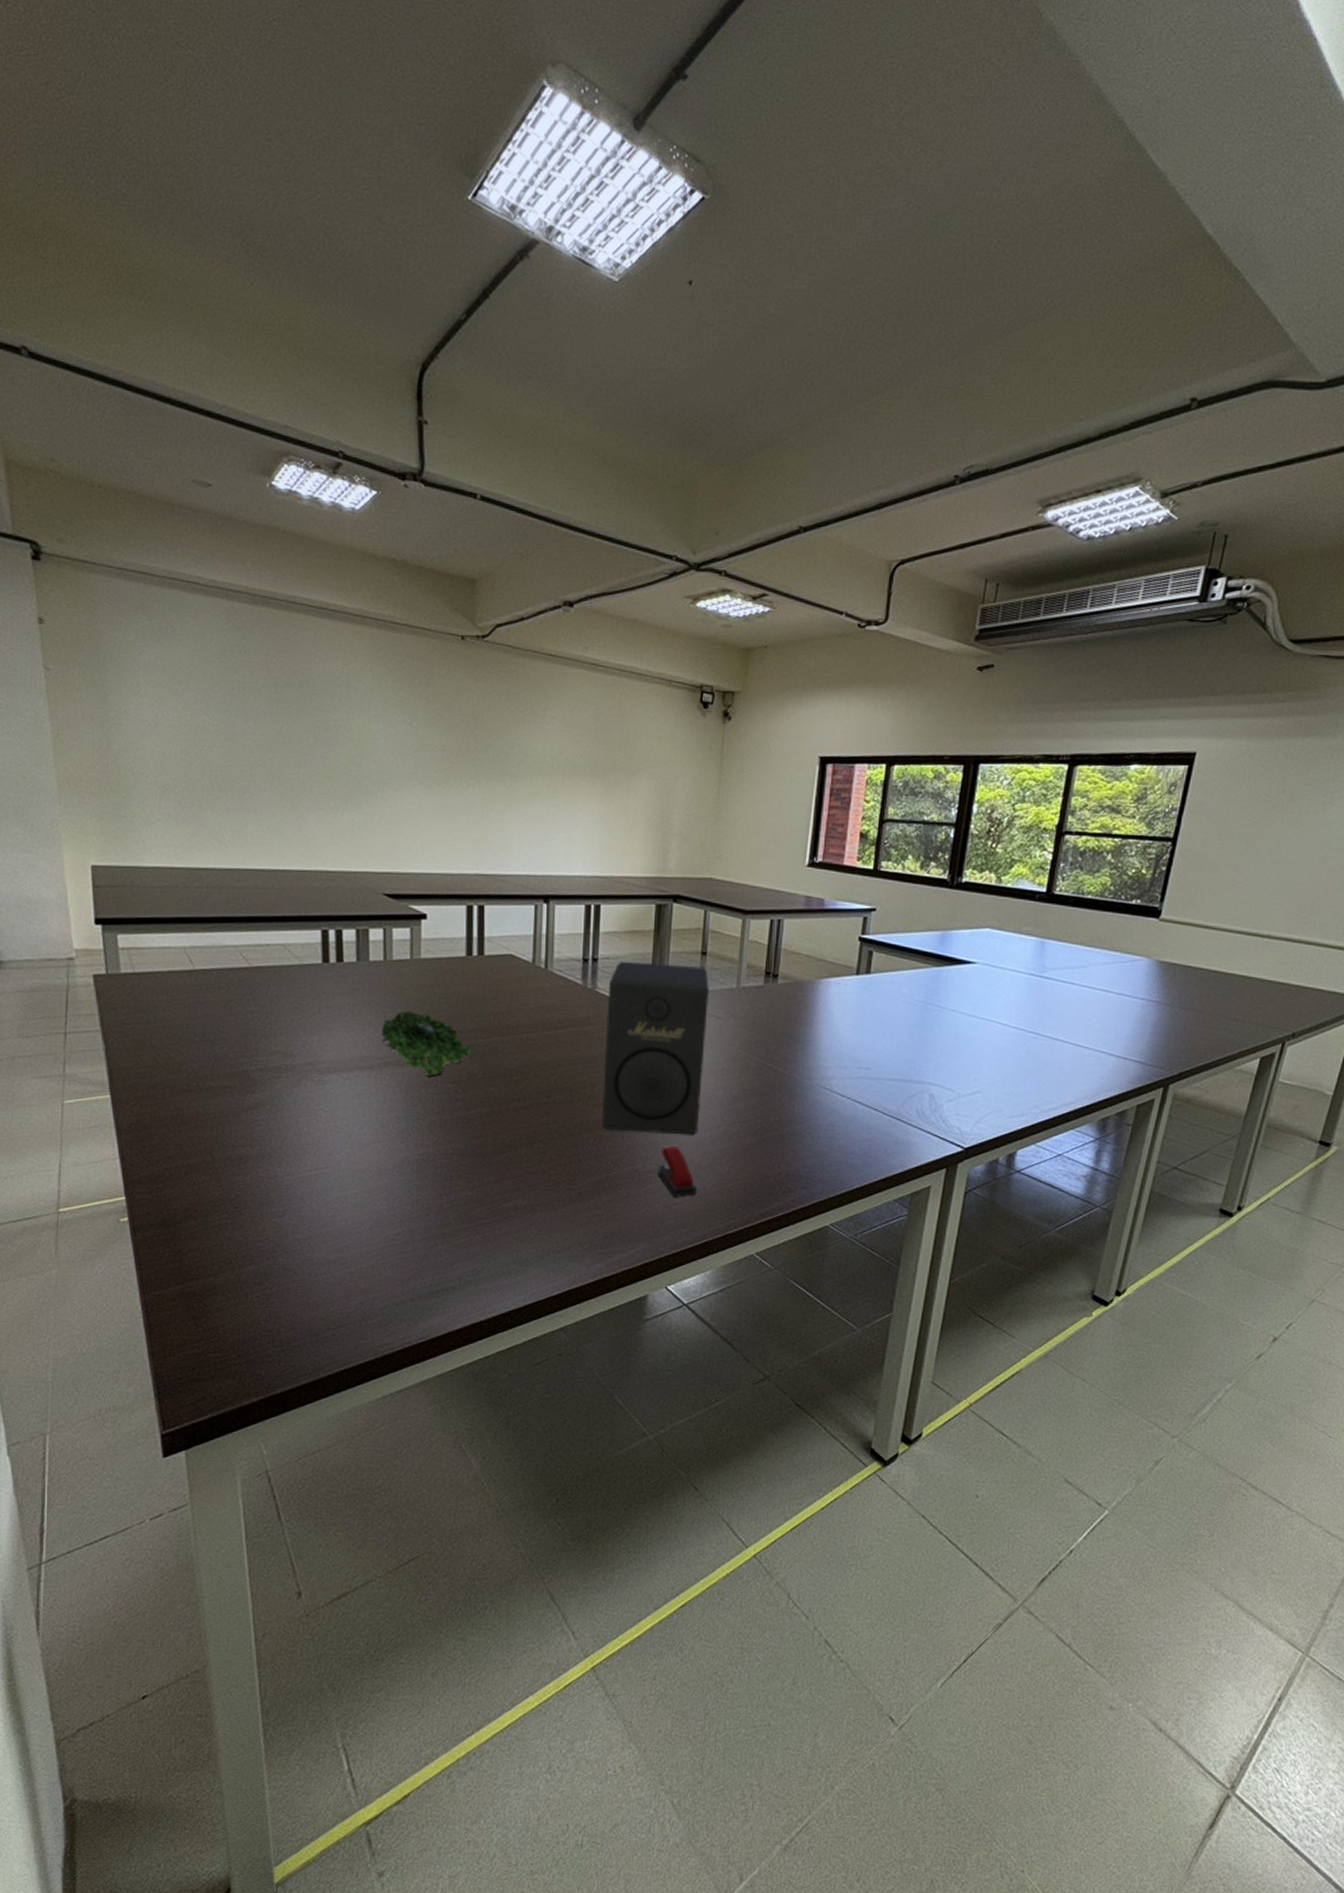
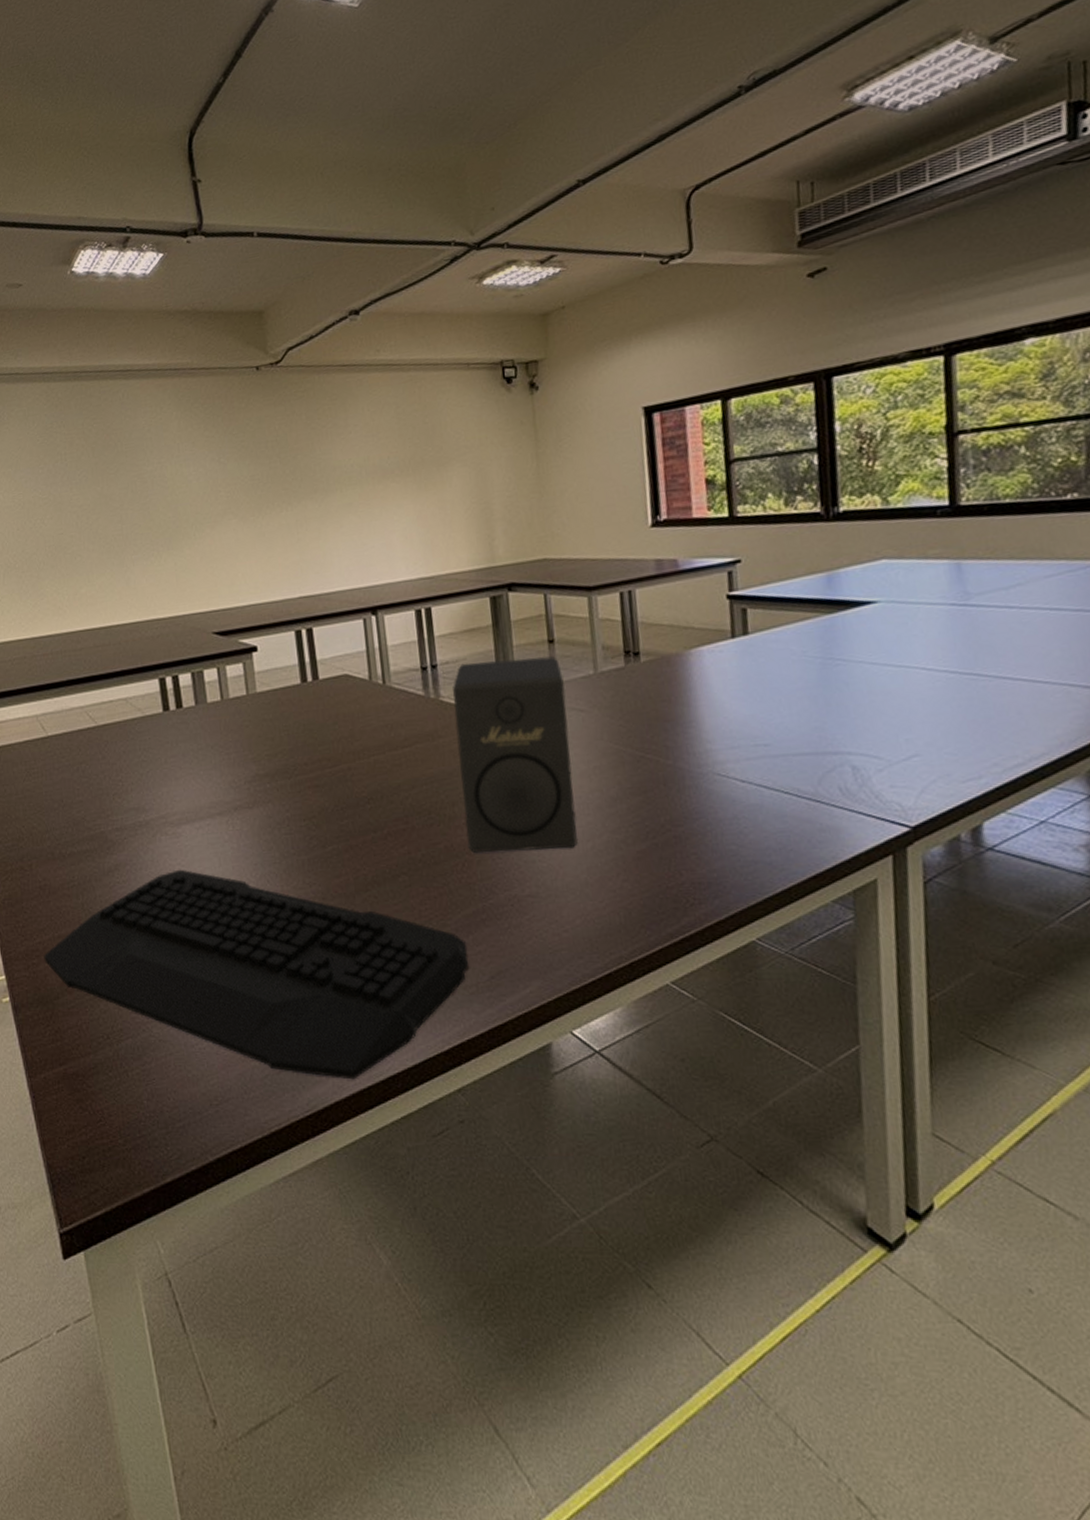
keyboard: none [169,1114,588,1315] -> present [43,869,469,1080]
plant: present [382,1011,472,1076] -> none [227,749,320,816]
stapler: present [658,1146,697,1198] -> none [539,863,588,923]

